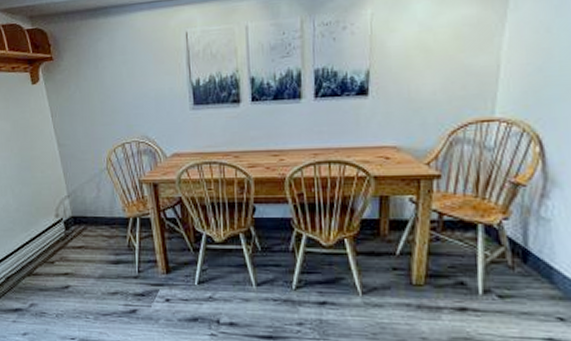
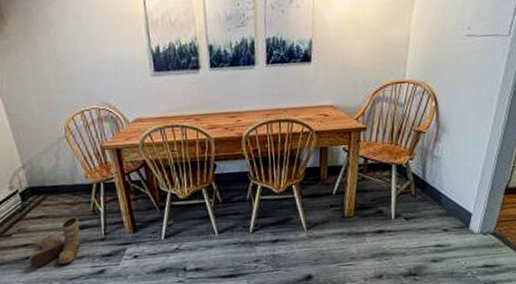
boots: none [67,251,116,299] -> present [28,218,80,268]

